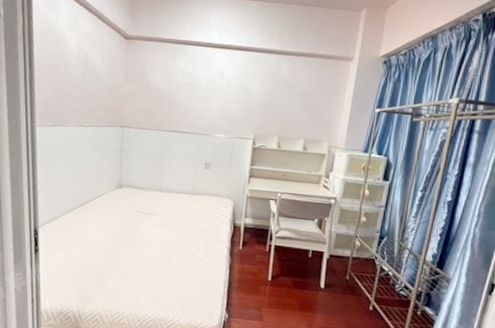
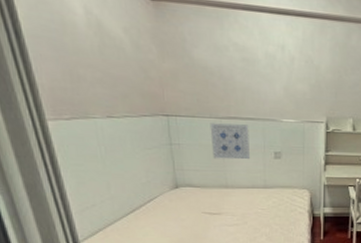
wall art: none [153,134,186,168] -> present [210,123,251,160]

